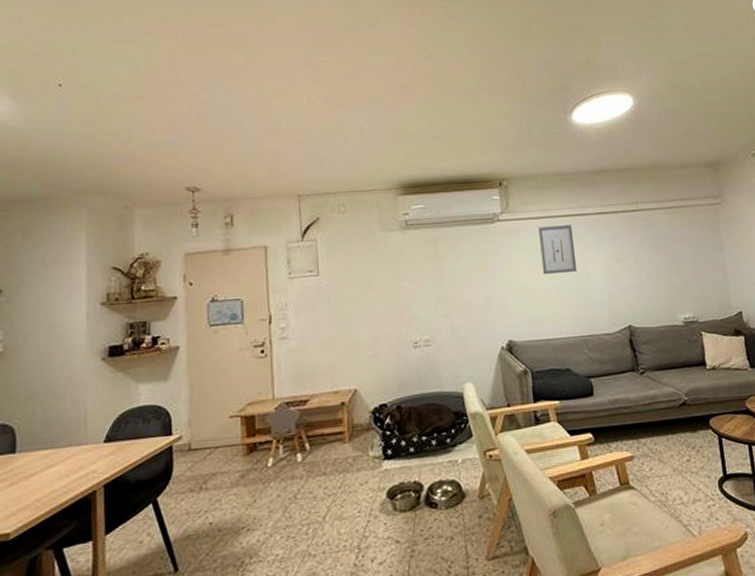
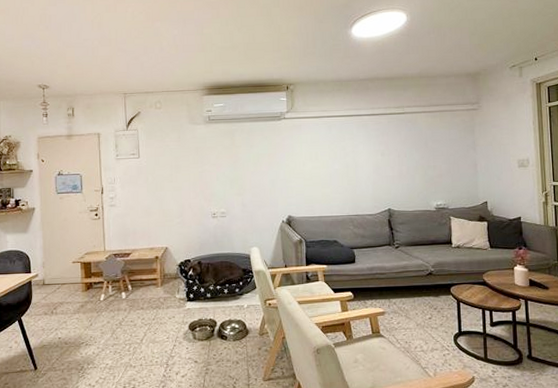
wall art: present [538,225,578,275] -> none [318,124,348,165]

